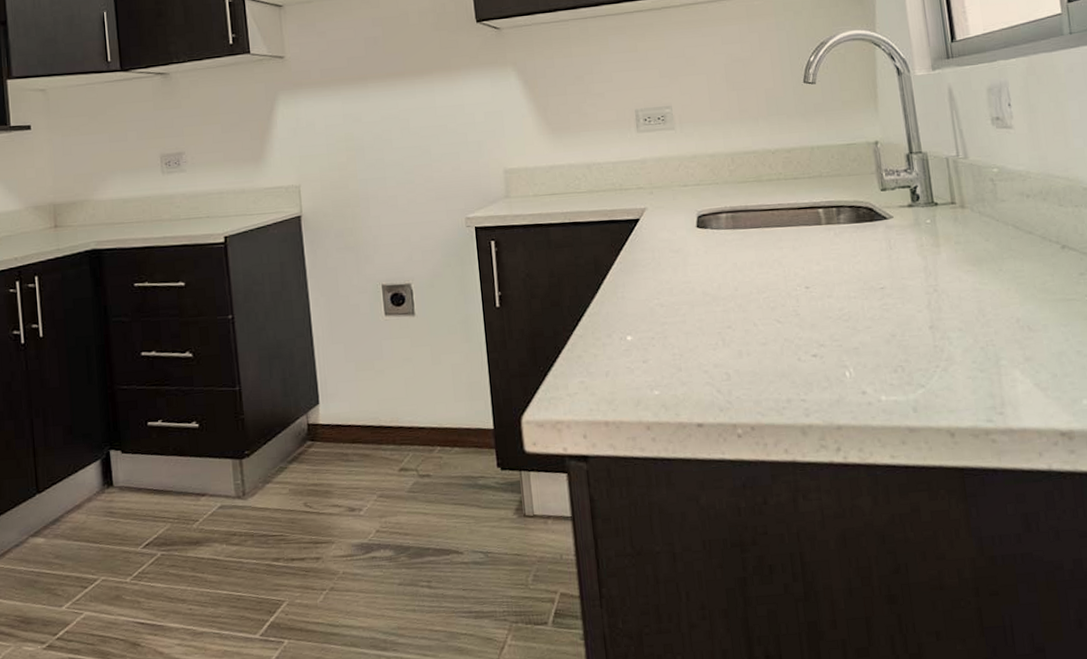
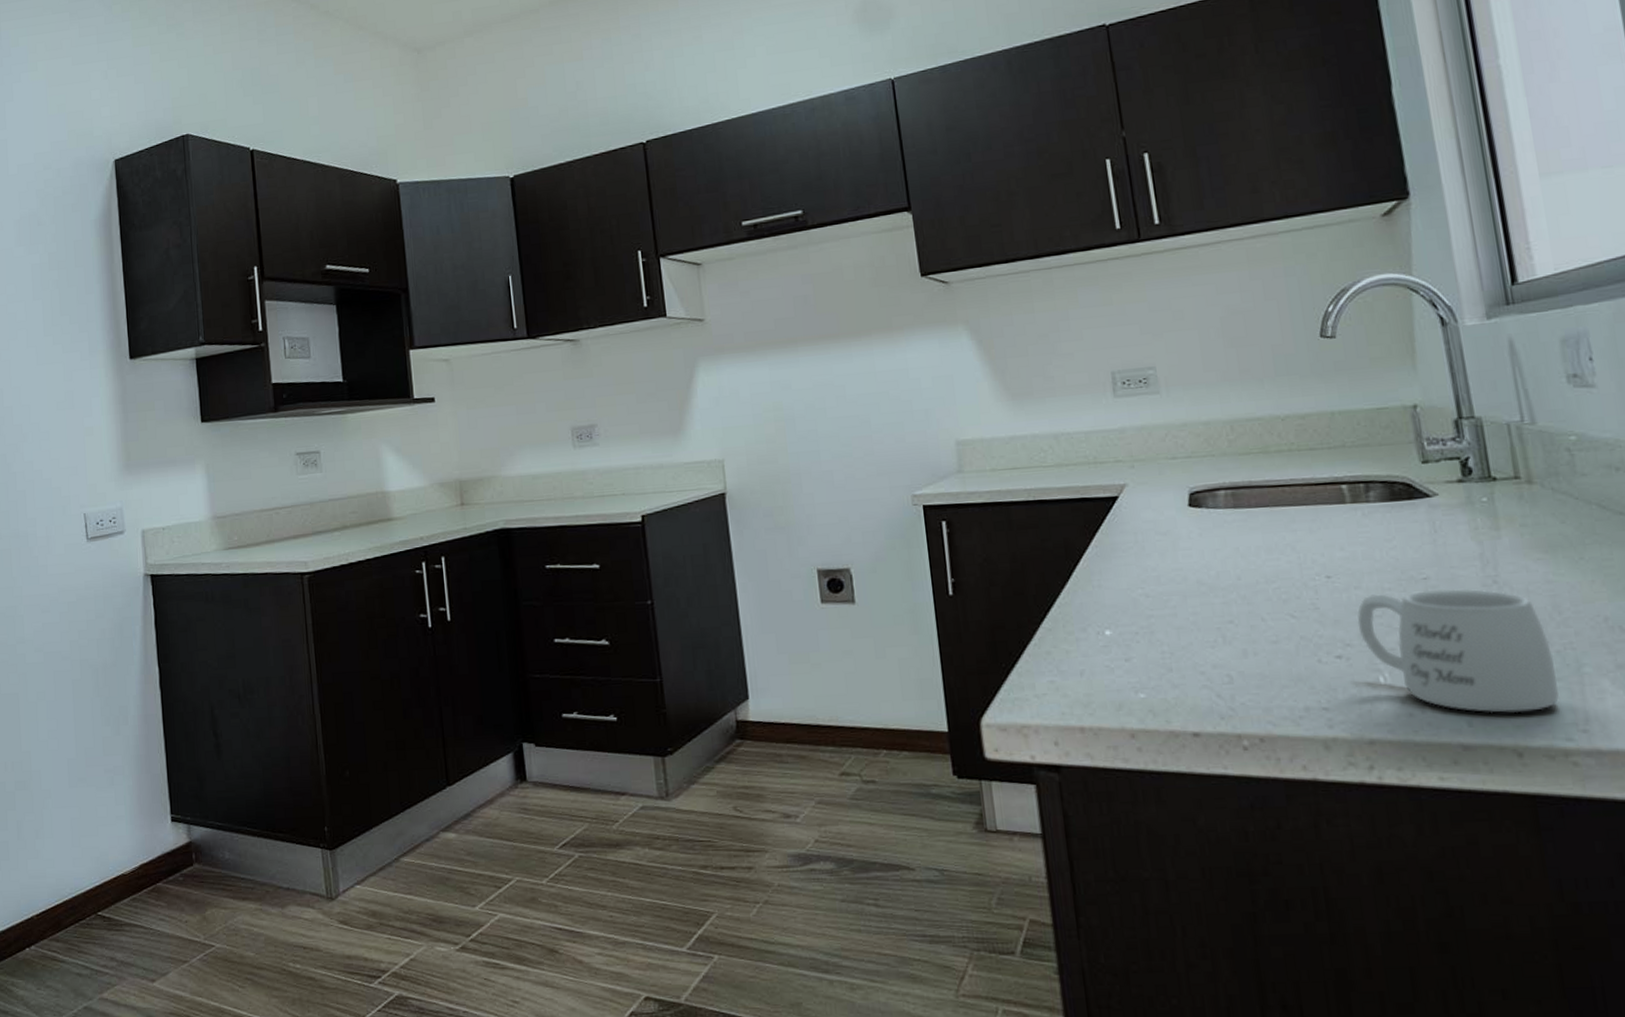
mug: none [829,296,982,401] -> present [1357,588,1559,713]

